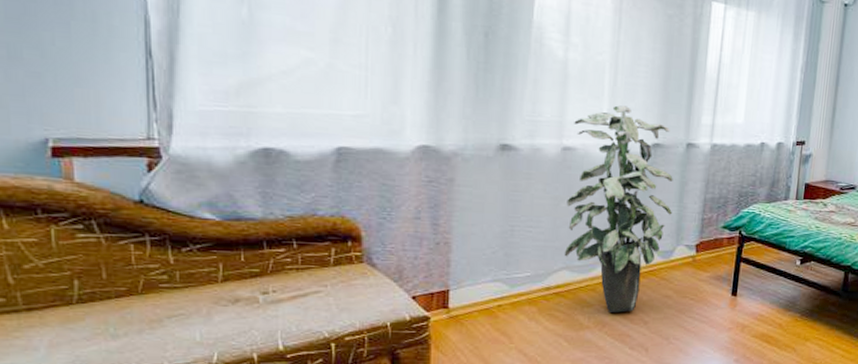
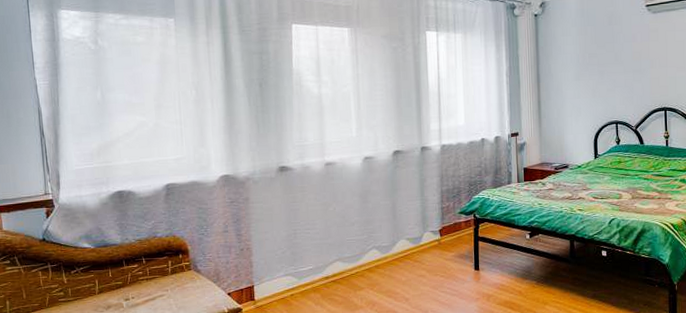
indoor plant: present [564,105,673,313] -> none [332,124,416,293]

